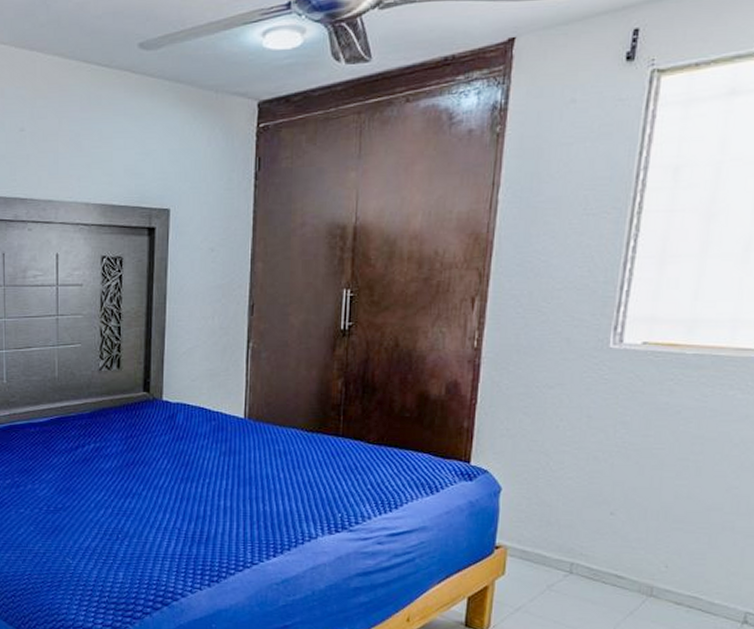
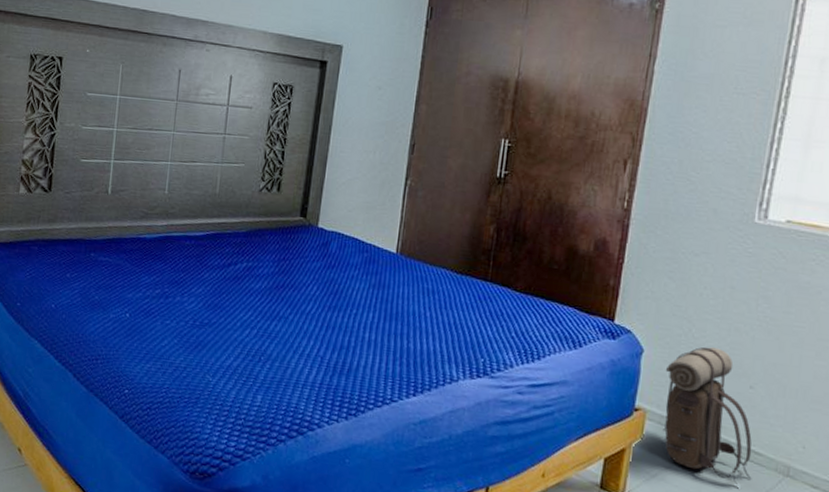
backpack: none [524,478,616,609] -> present [663,347,752,484]

